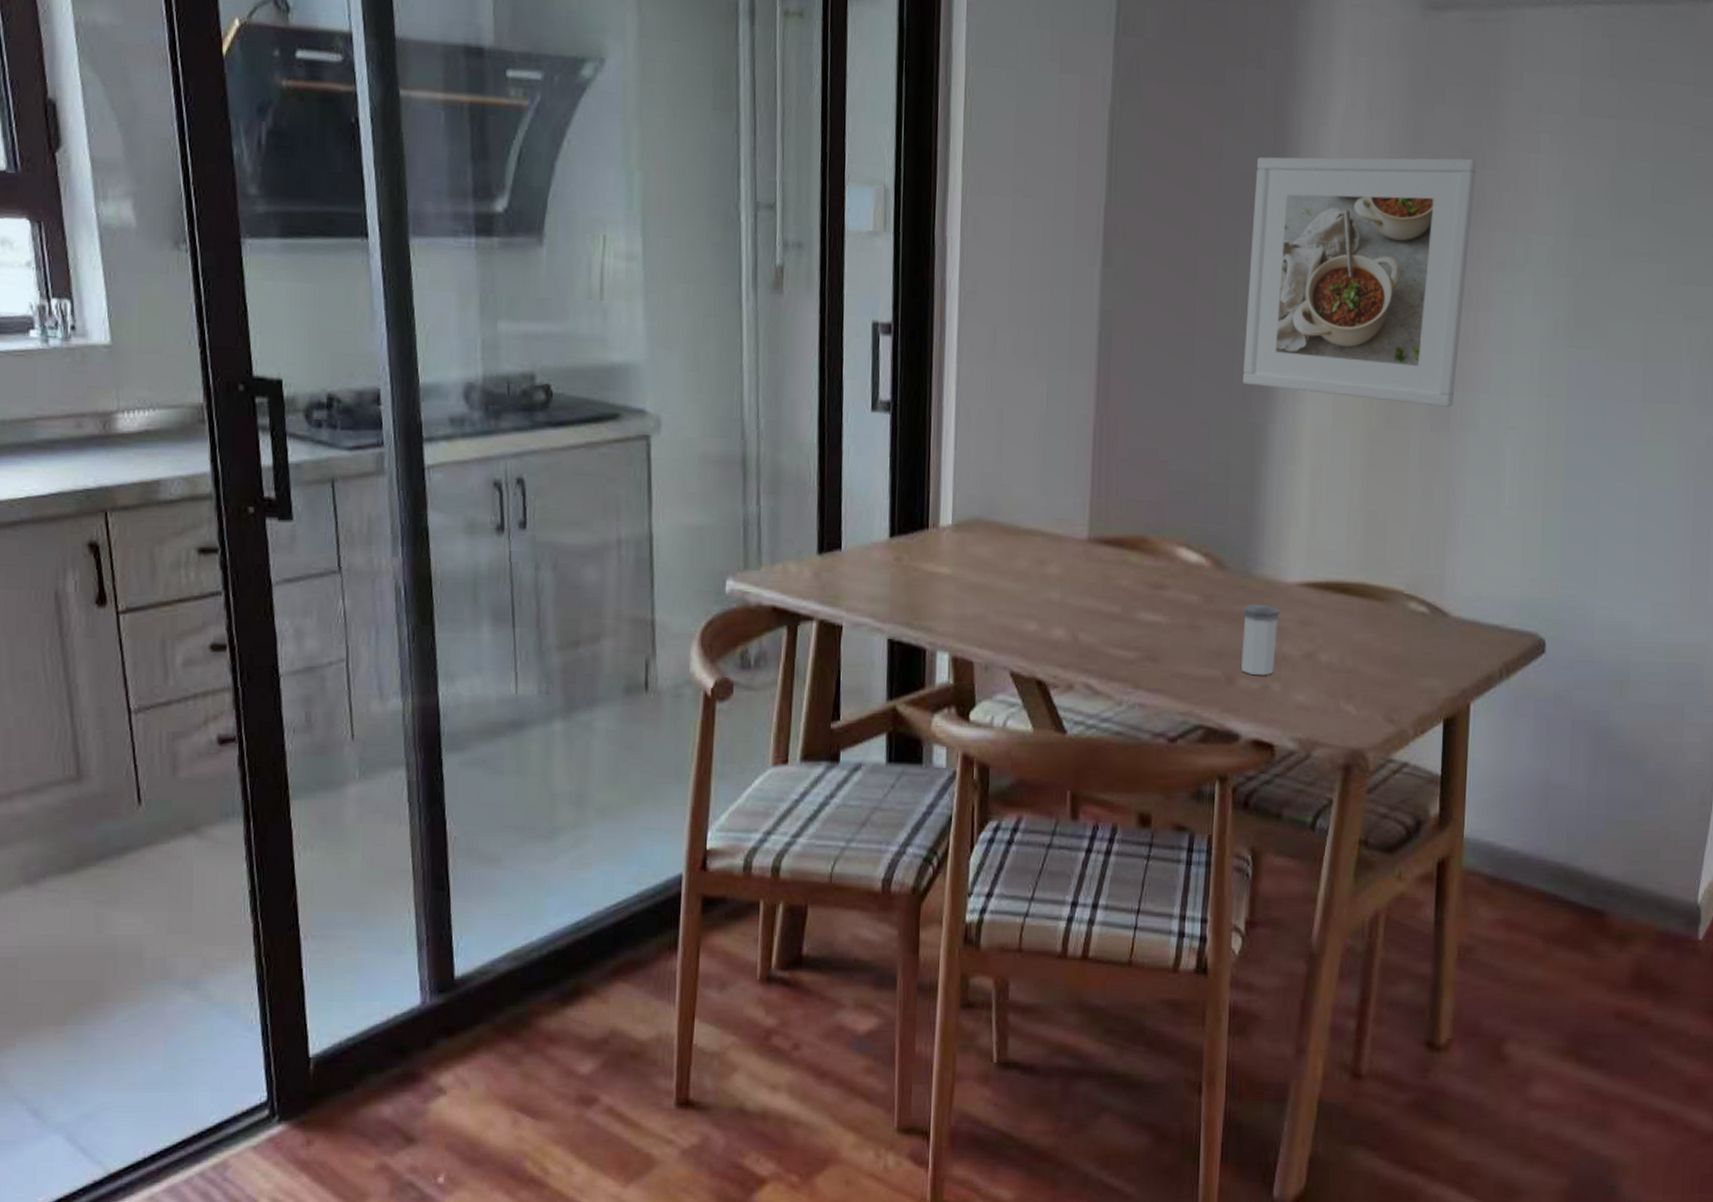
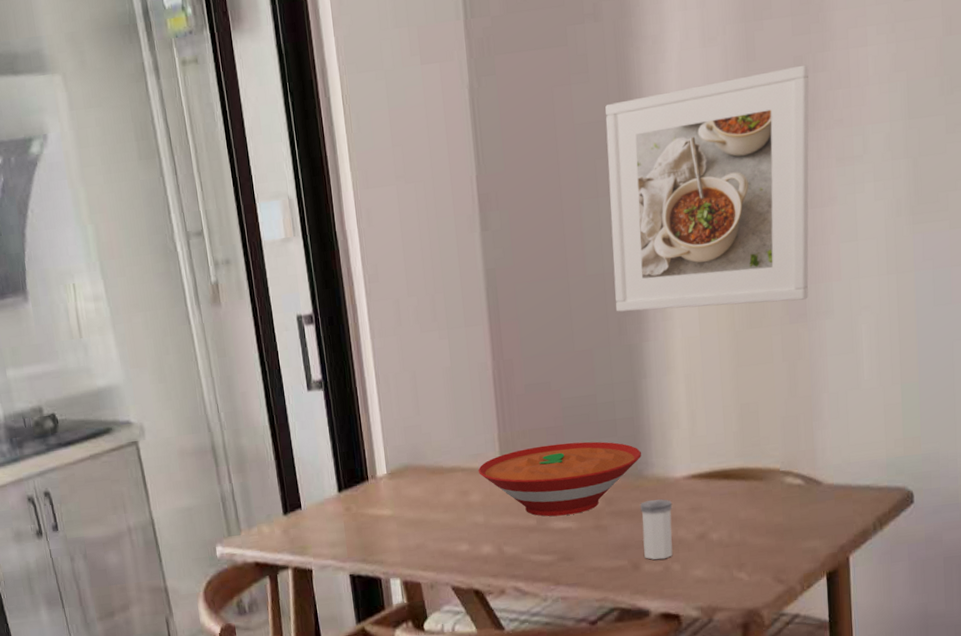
bowl: none [1061,521,1252,607] -> present [478,441,641,517]

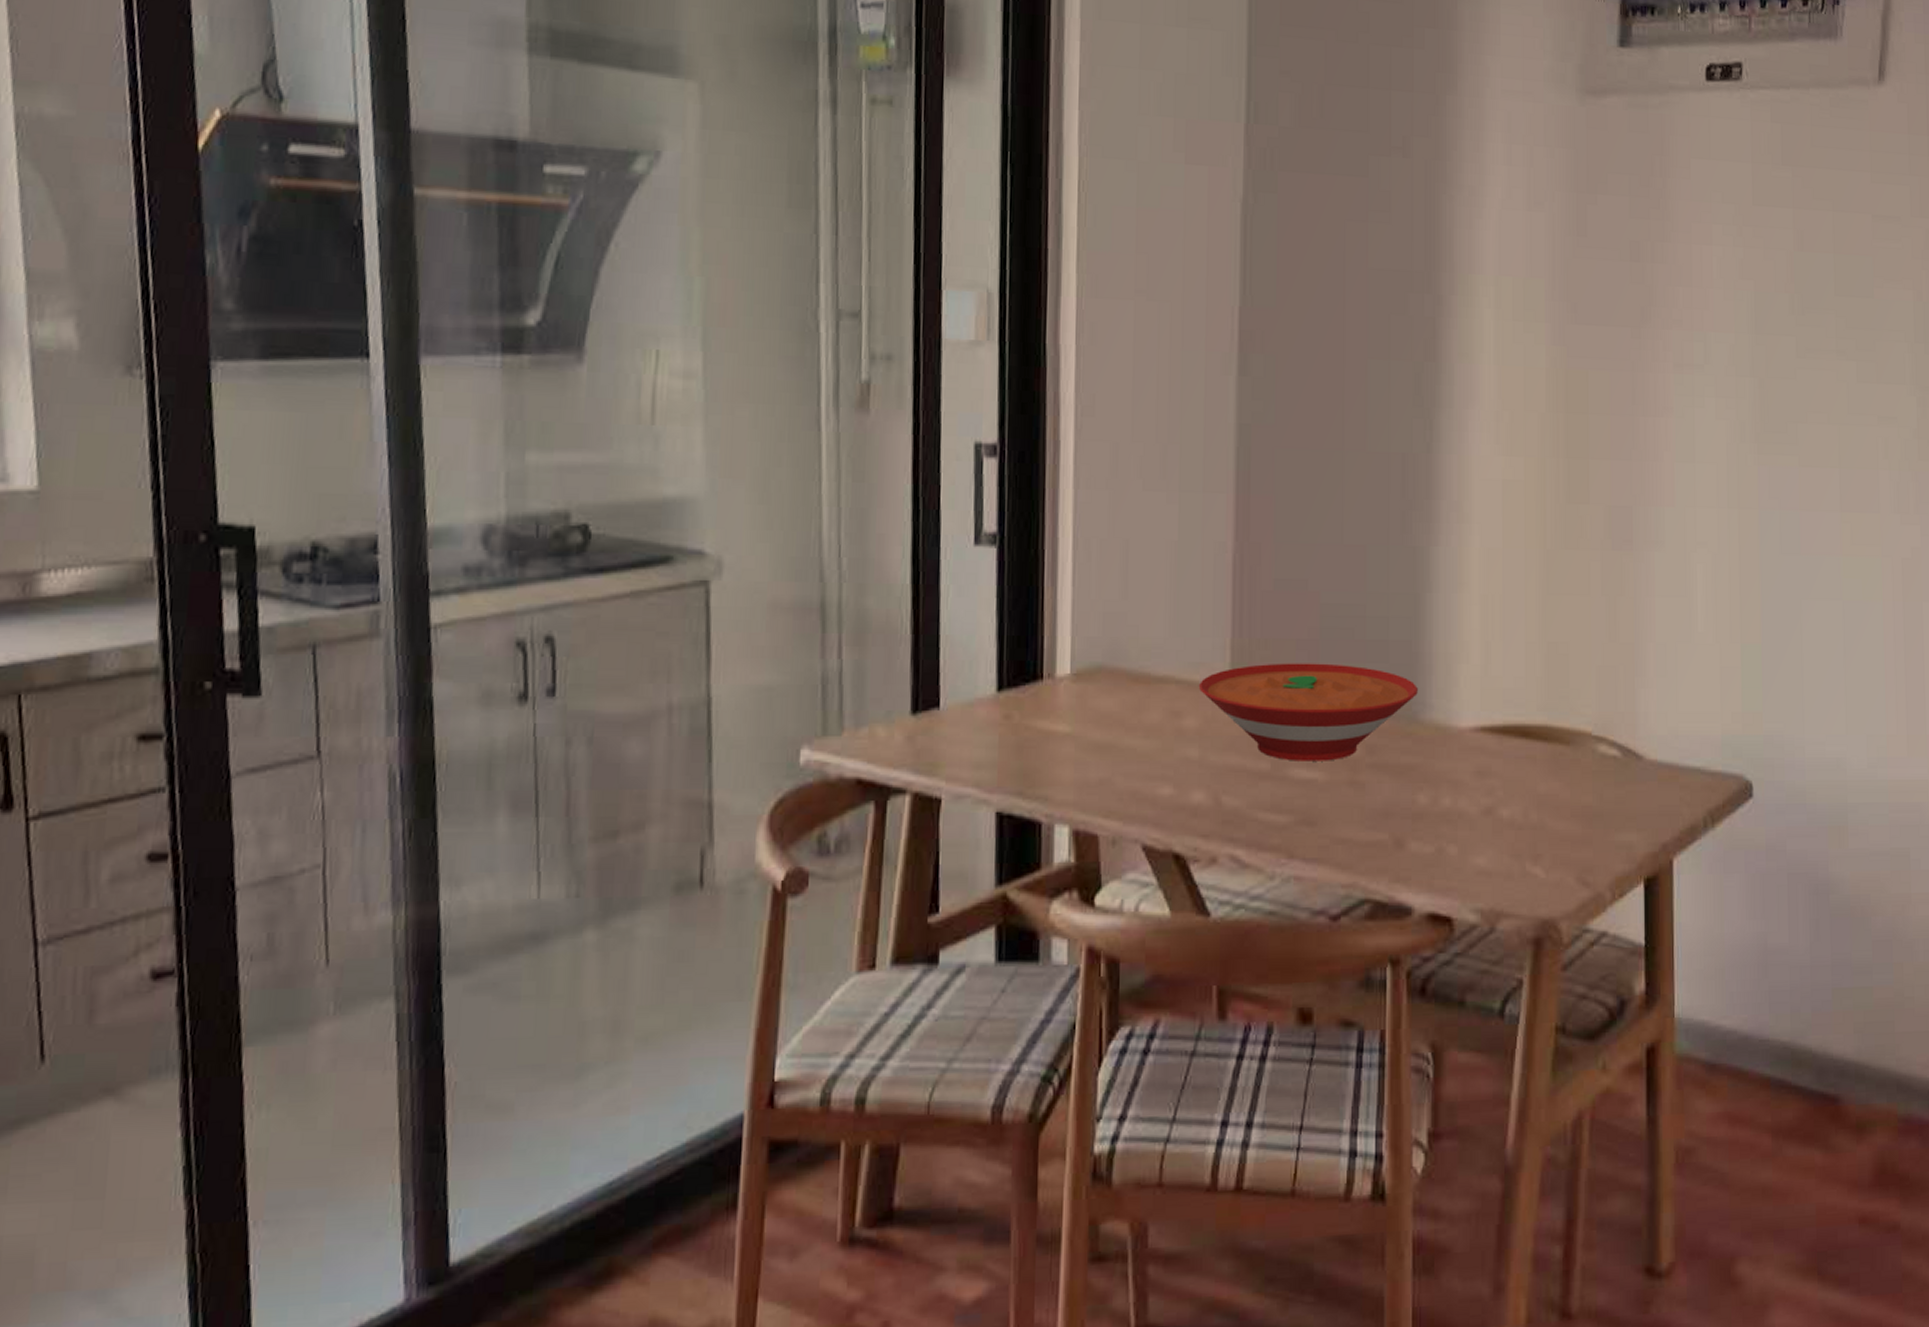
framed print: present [605,64,809,312] -> none [1400,251,1647,523]
salt shaker: present [640,499,673,560] -> none [1410,753,1453,838]

